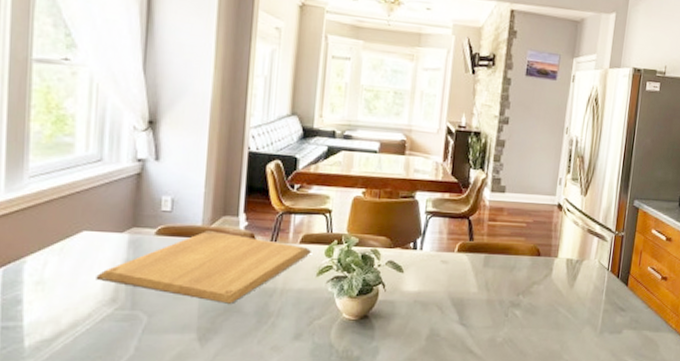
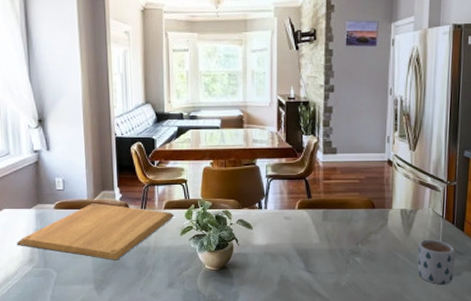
mug: none [578,293,618,344] -> present [417,239,455,285]

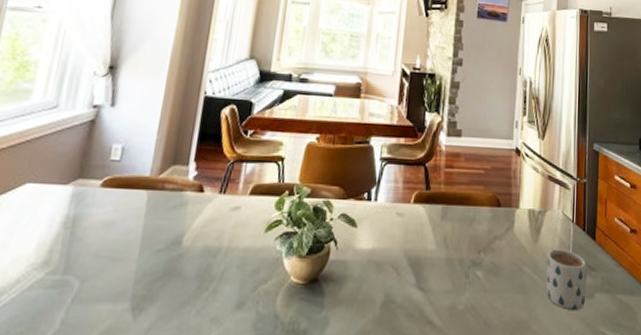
chopping board: present [16,203,174,260] -> none [31,182,261,266]

